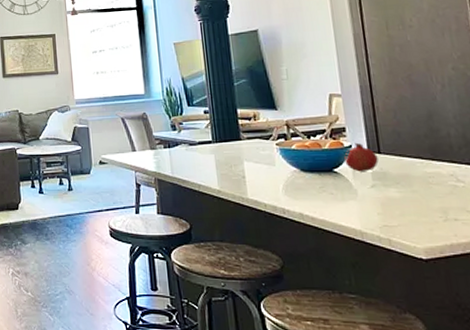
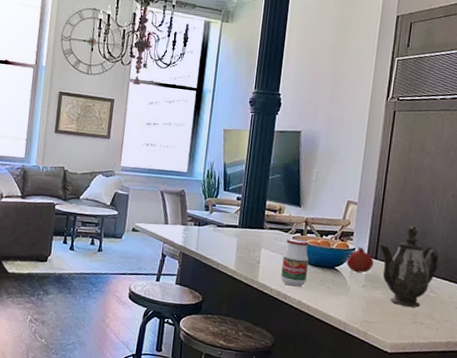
jar: none [269,144,303,198] -> present [281,237,309,287]
teapot: none [379,108,458,202] -> present [379,225,439,308]

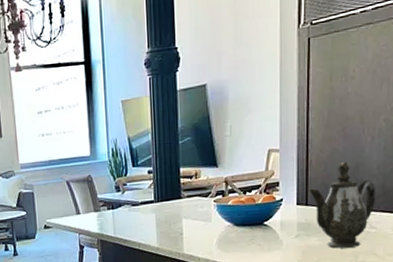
jar: present [281,237,309,287] -> none [206,200,235,252]
fruit: present [346,246,374,274] -> none [275,196,305,224]

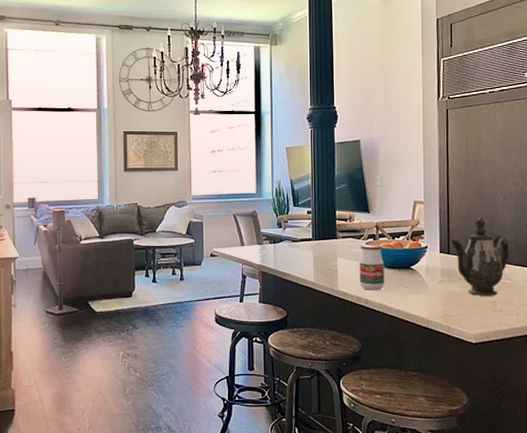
jar: none [206,200,235,252] -> present [359,244,385,291]

